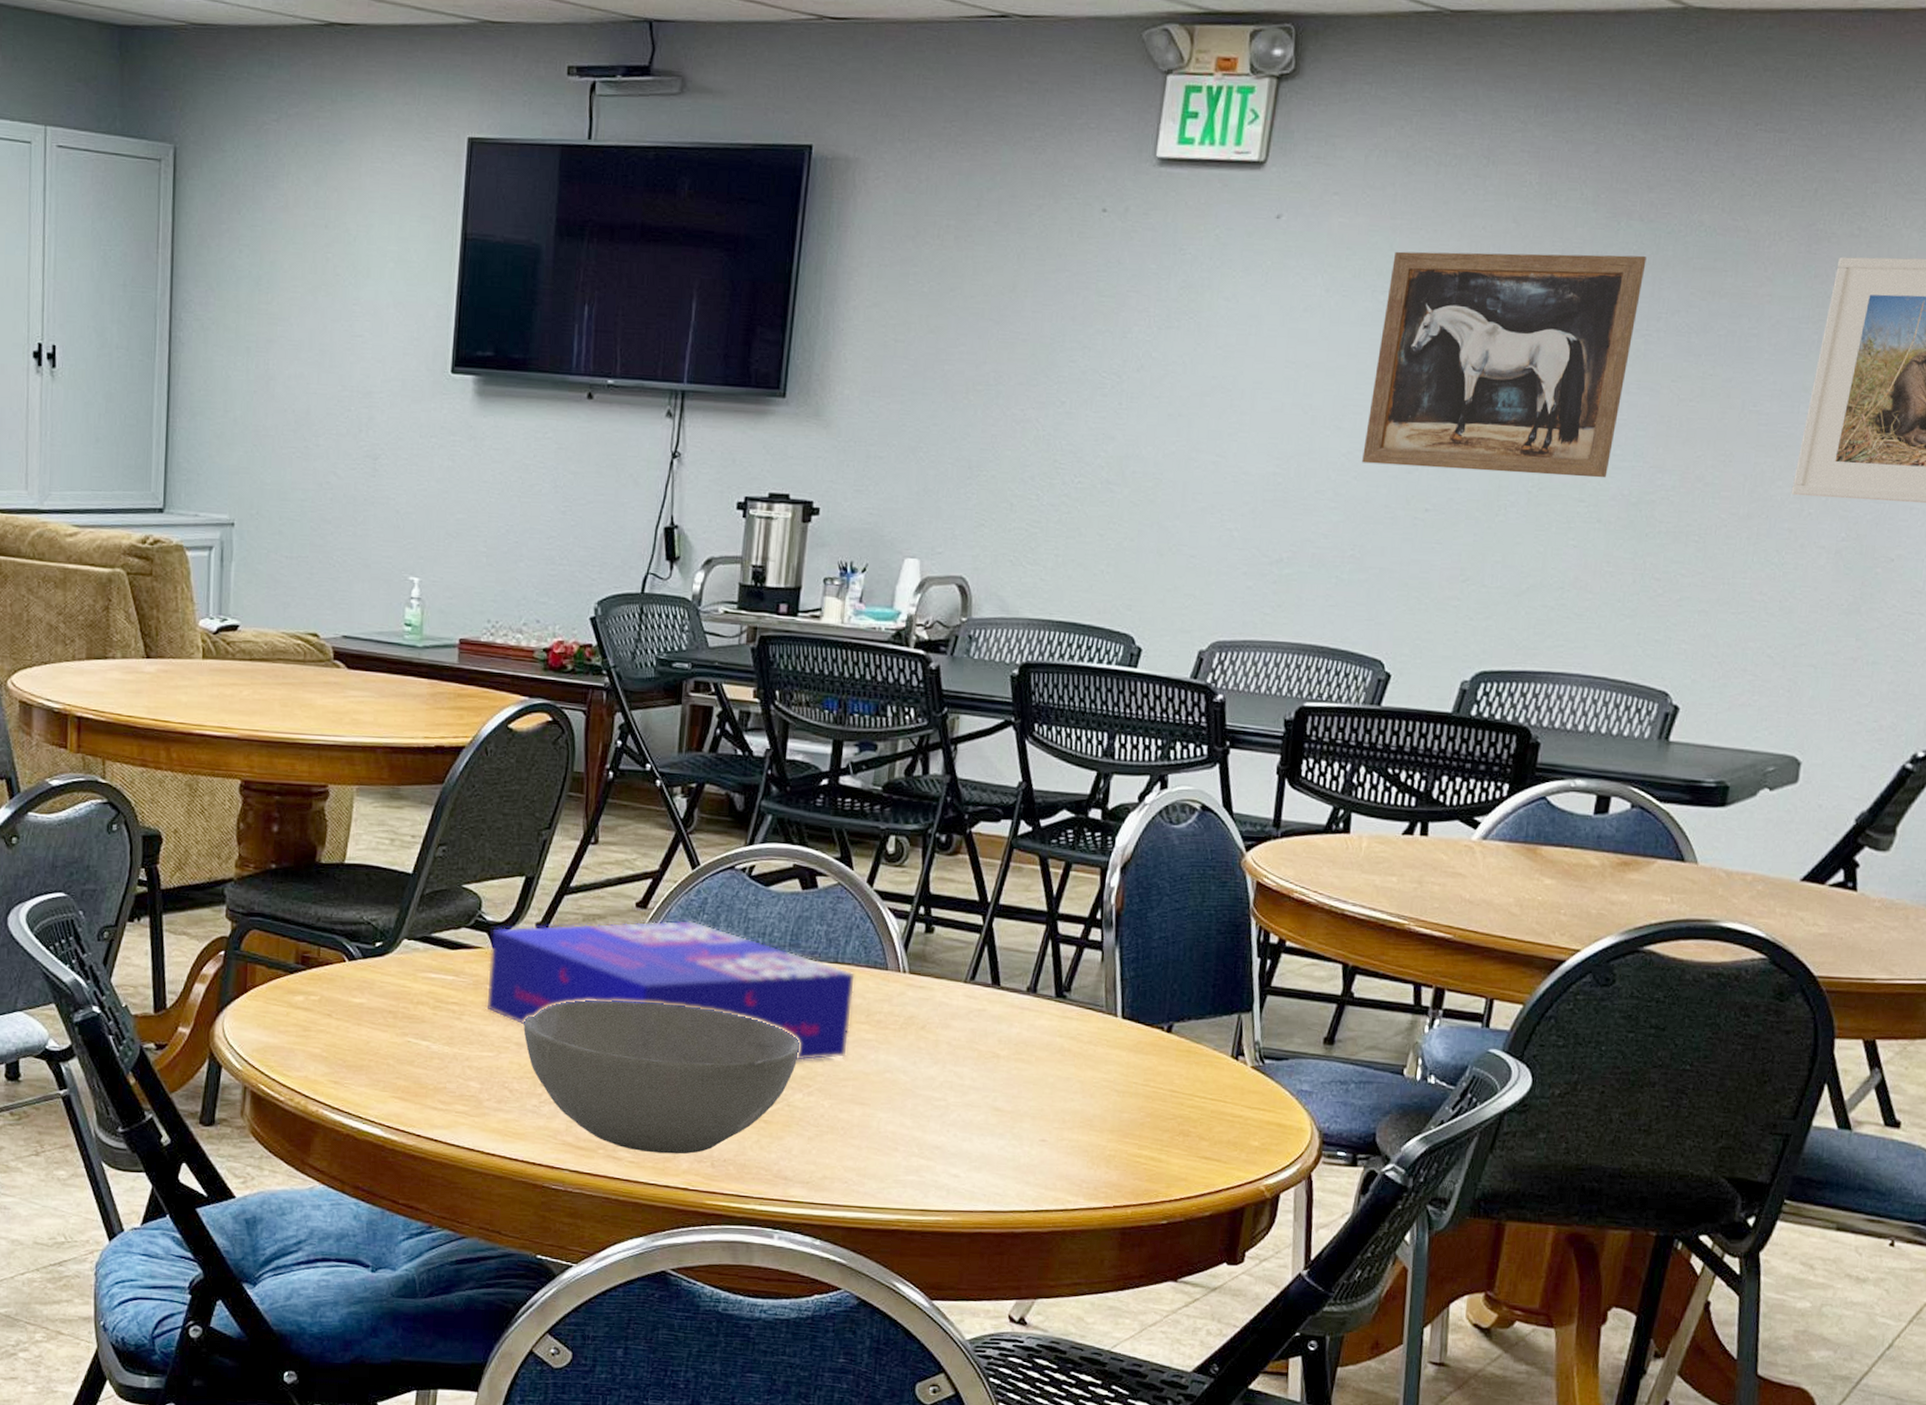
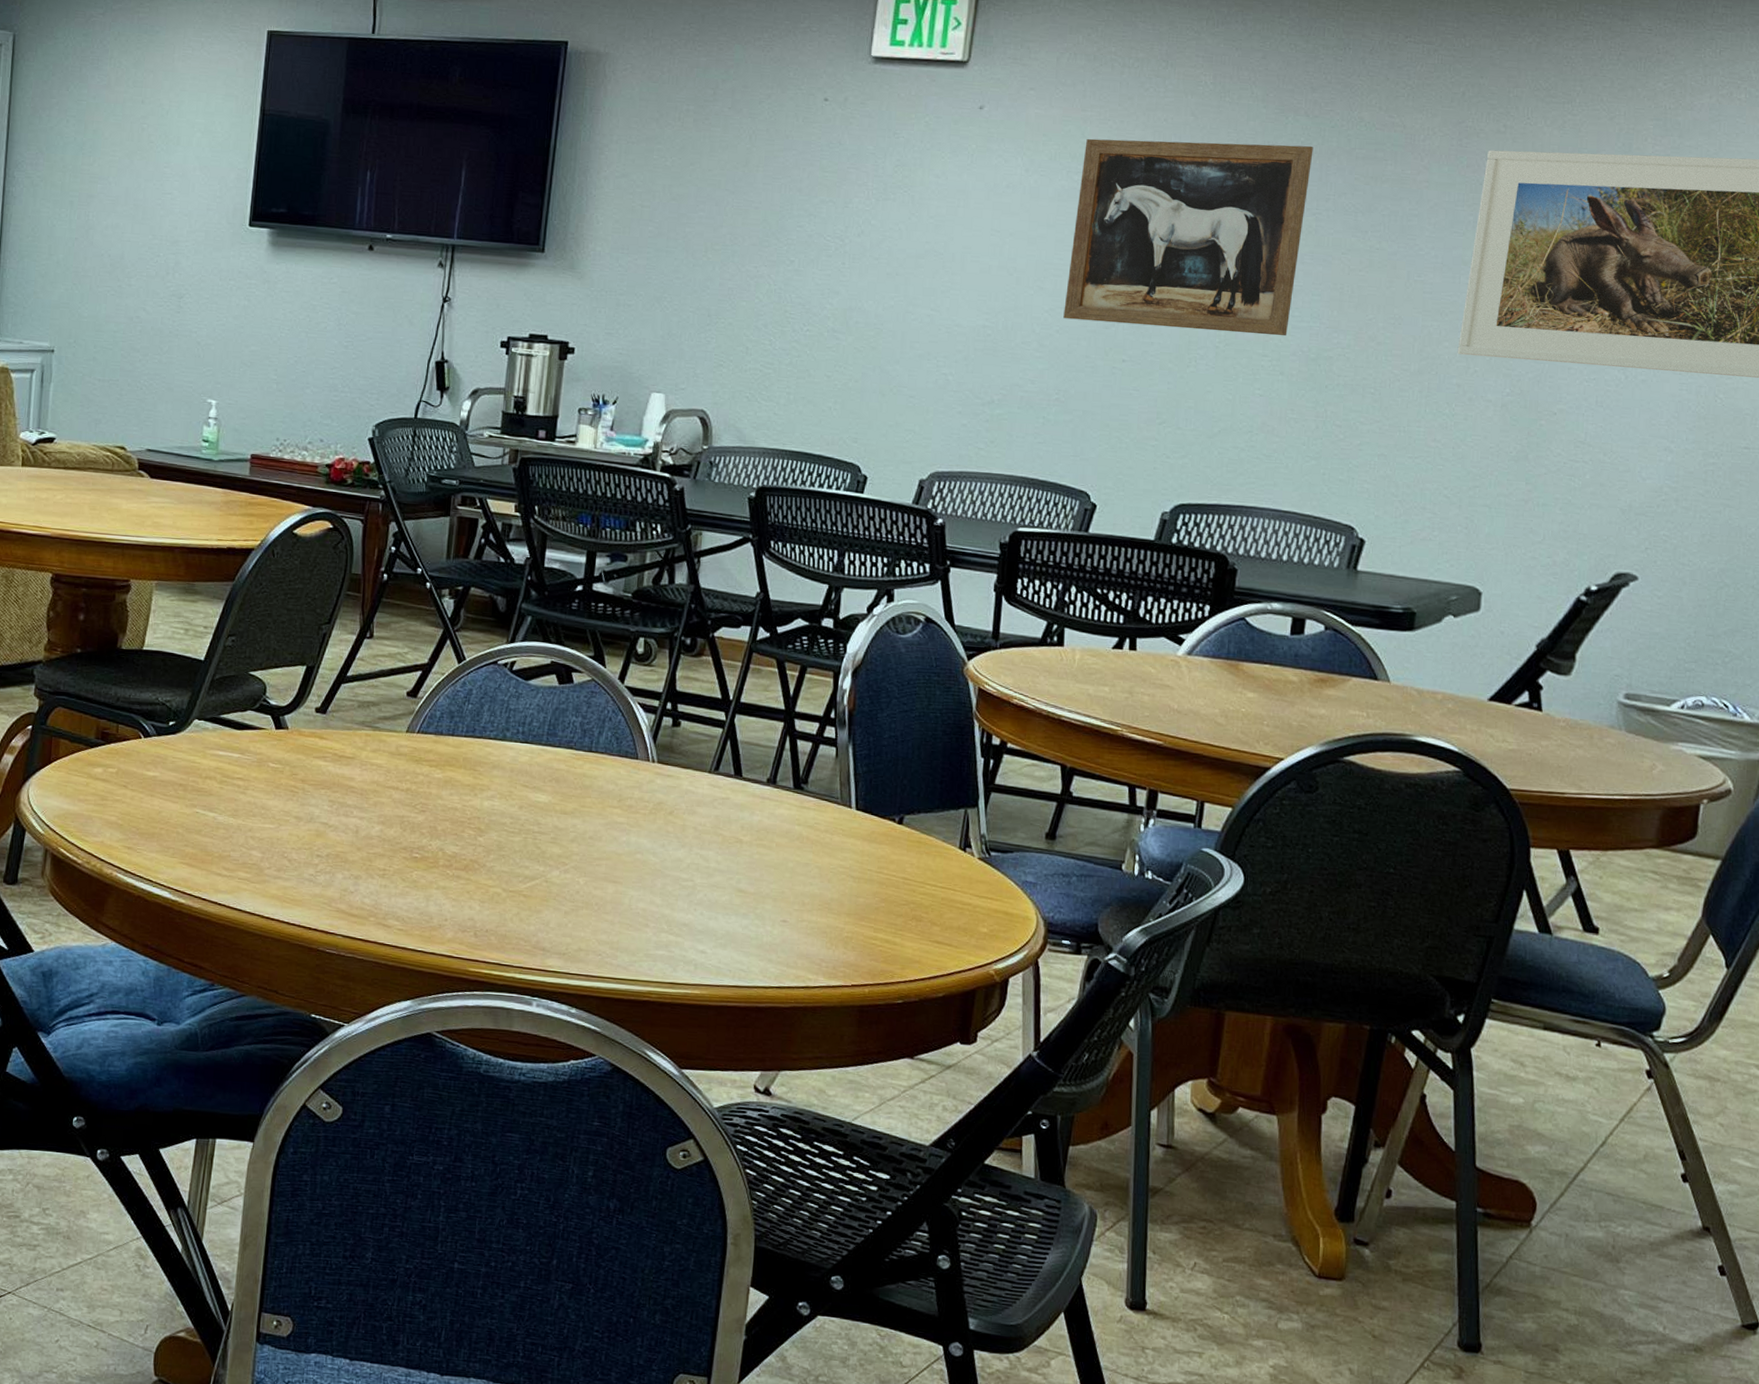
board game: present [485,919,856,1061] -> none [268,708,609,841]
bowl: present [523,1000,800,1155] -> none [302,779,557,924]

